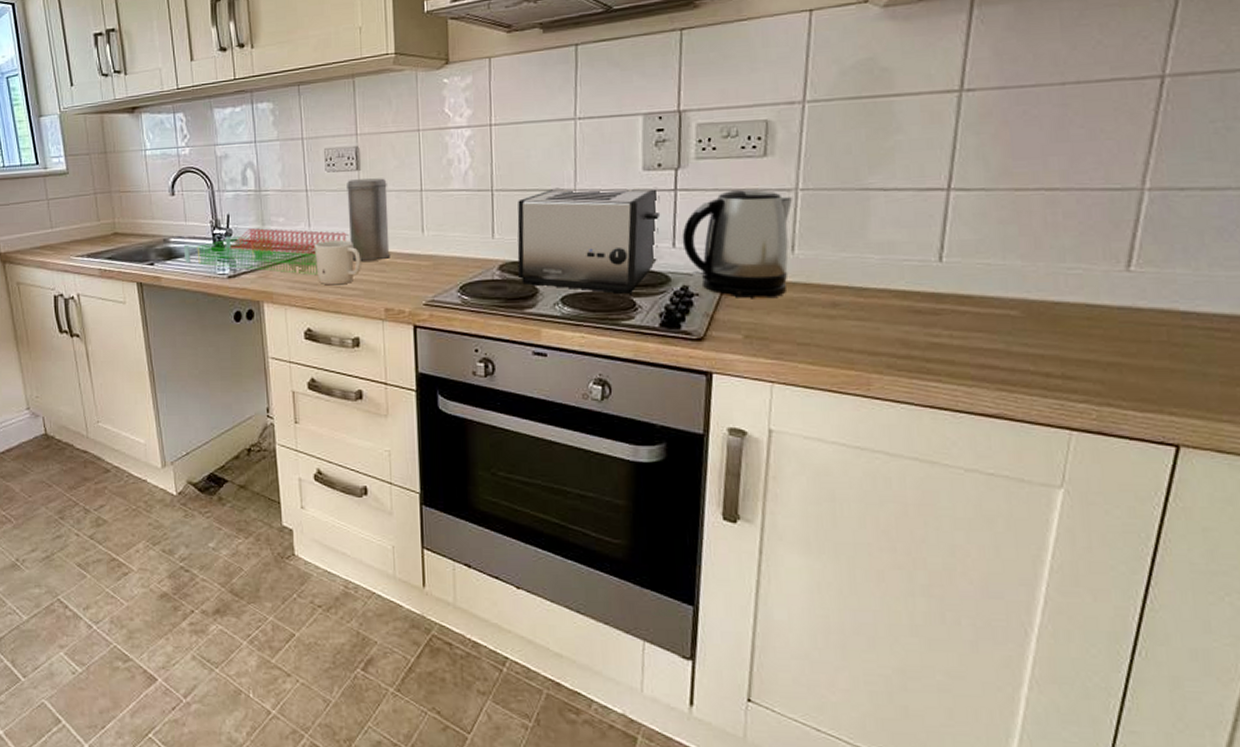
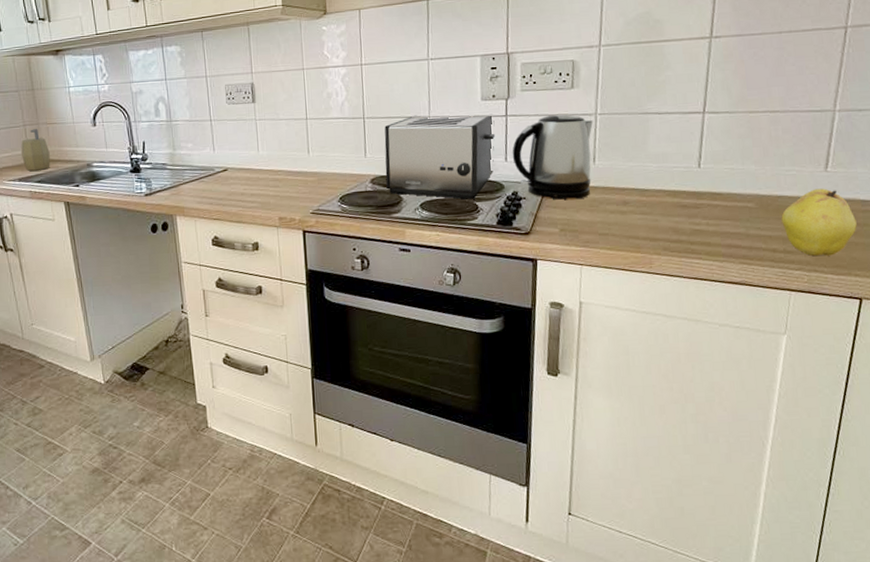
soap dispenser: none [91,197,123,246] -> present [21,129,50,171]
dish rack: present [183,228,349,275] -> none [105,153,247,191]
mug: present [313,240,361,285] -> none [218,161,259,200]
canister: present [347,178,390,261] -> none [244,109,282,179]
fruit: none [1059,293,1174,386] -> present [781,188,857,257]

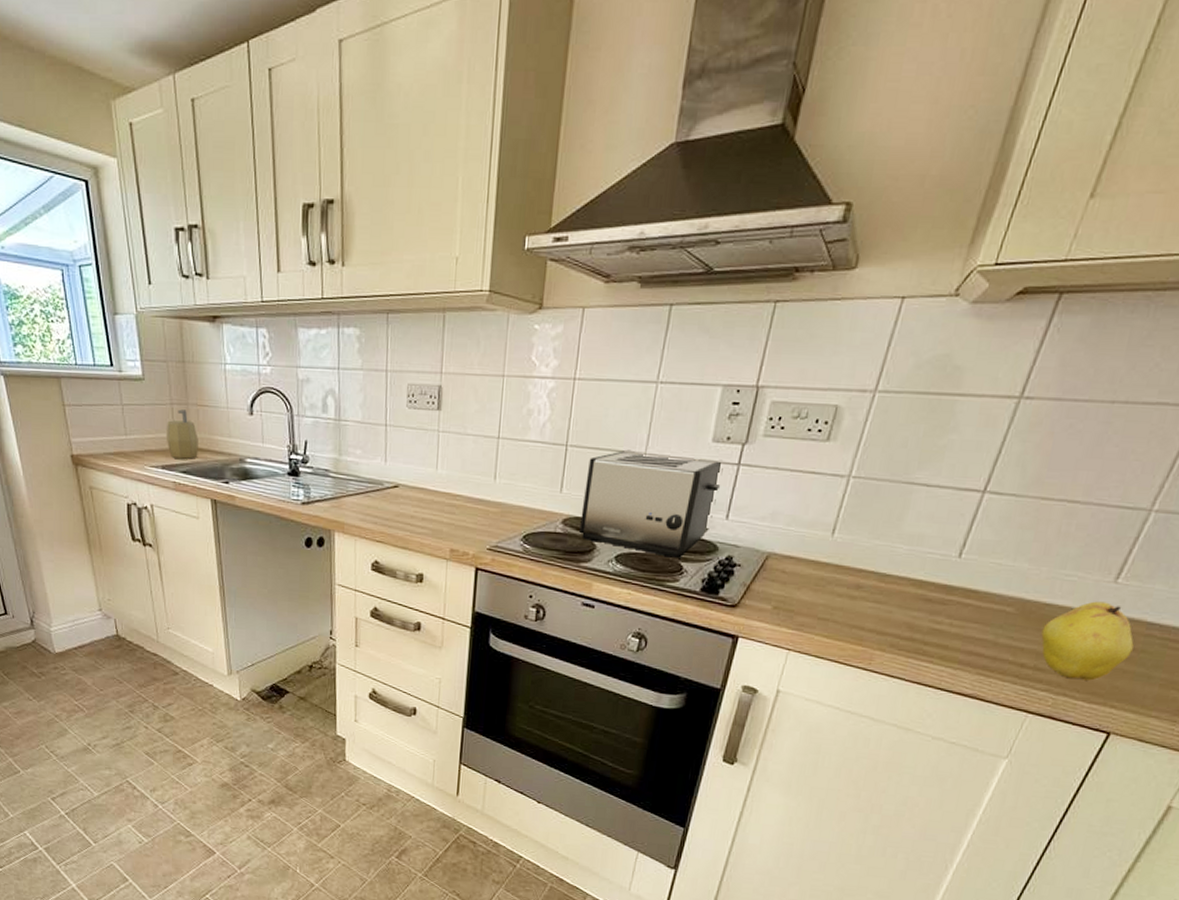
kettle: present [512,113,594,200] -> none [735,470,845,575]

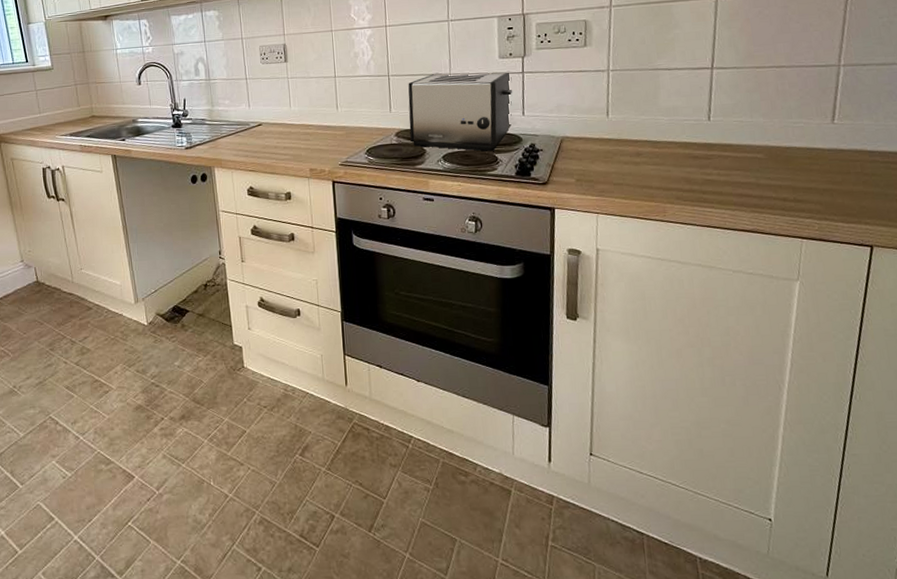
soap dispenser: present [167,409,198,459] -> none [72,88,99,126]
fruit: present [1041,601,1134,681] -> none [790,139,865,205]

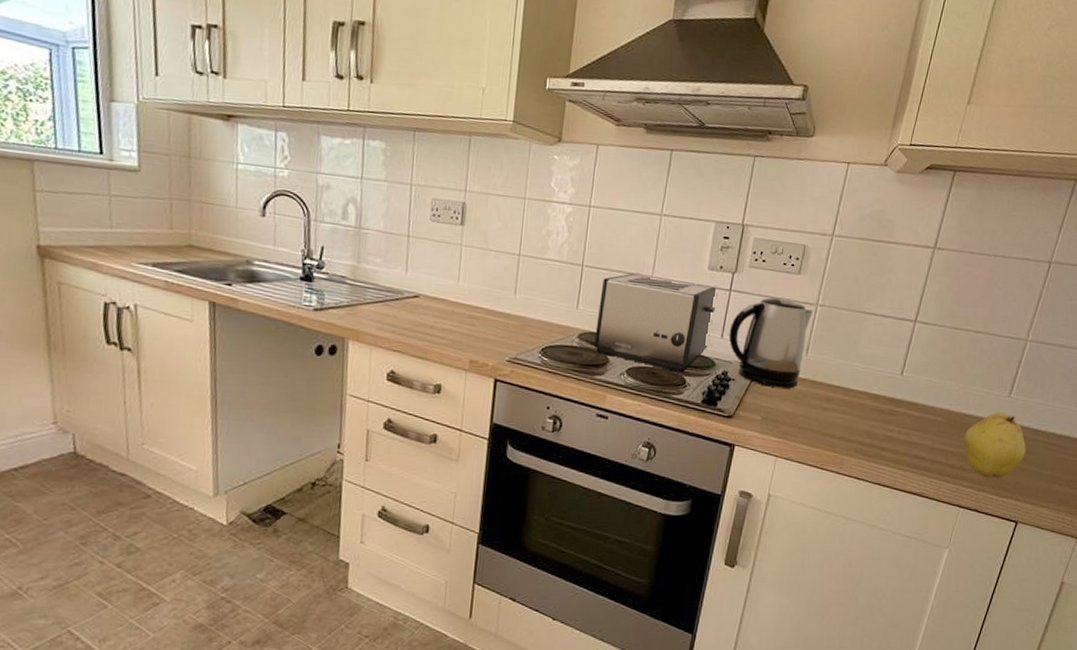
kettle: none [529,70,607,152] -> present [728,297,814,389]
fruit: none [790,139,865,205] -> present [964,412,1026,478]

